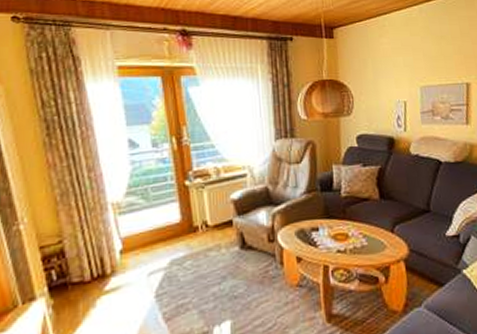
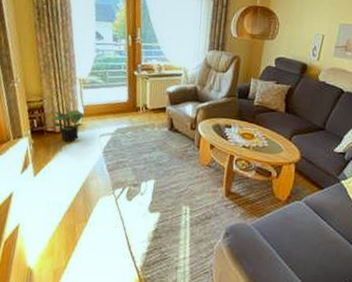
potted plant: none [76,245,122,293] -> present [51,110,83,142]

